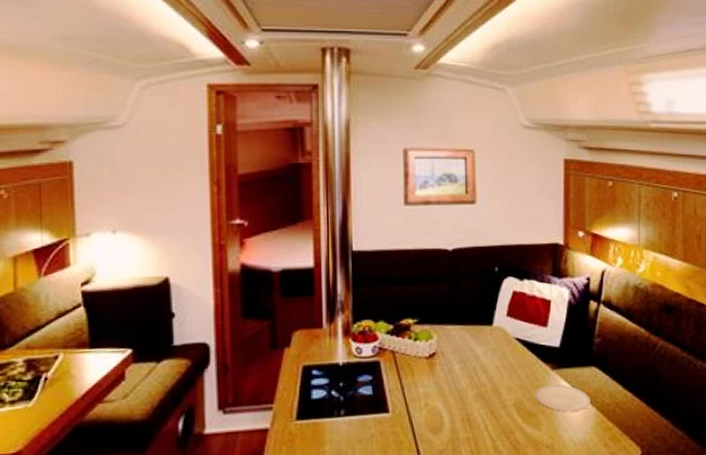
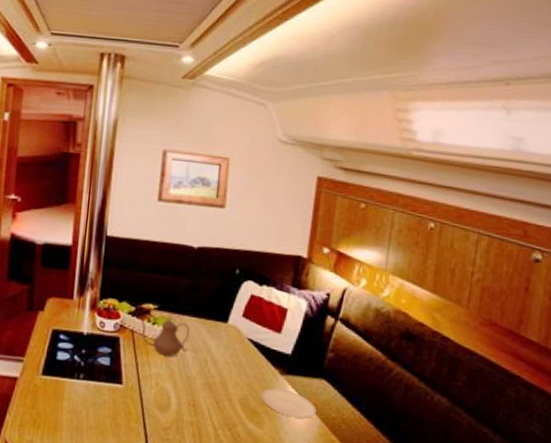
teapot: none [397,329,455,372] -> present [138,316,190,356]

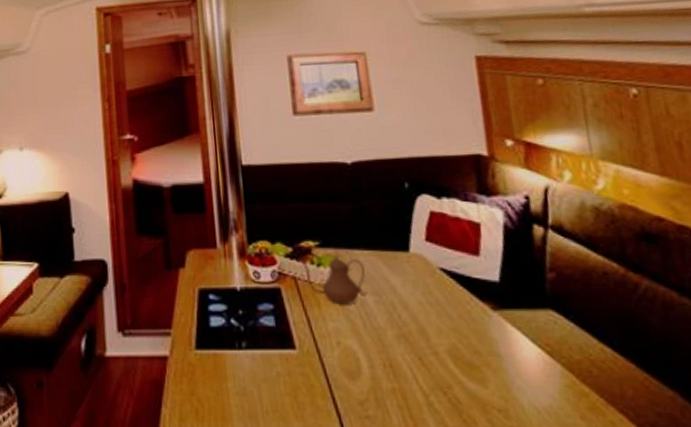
plate: present [260,388,316,419] -> none [473,329,553,367]

